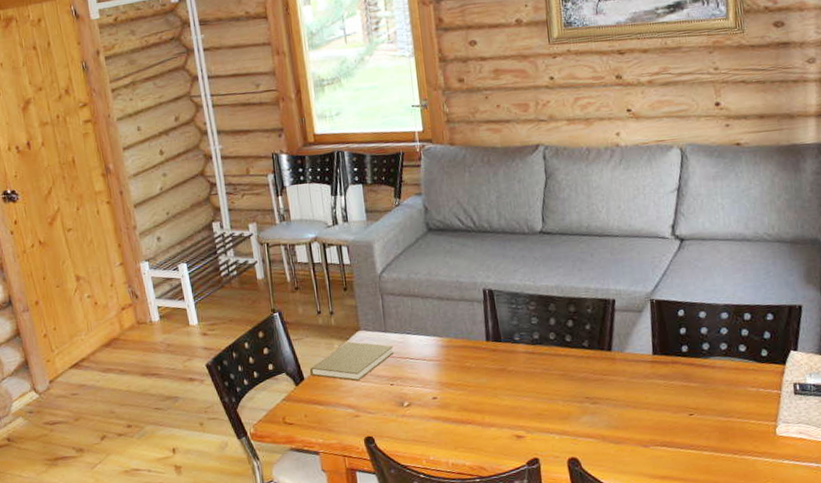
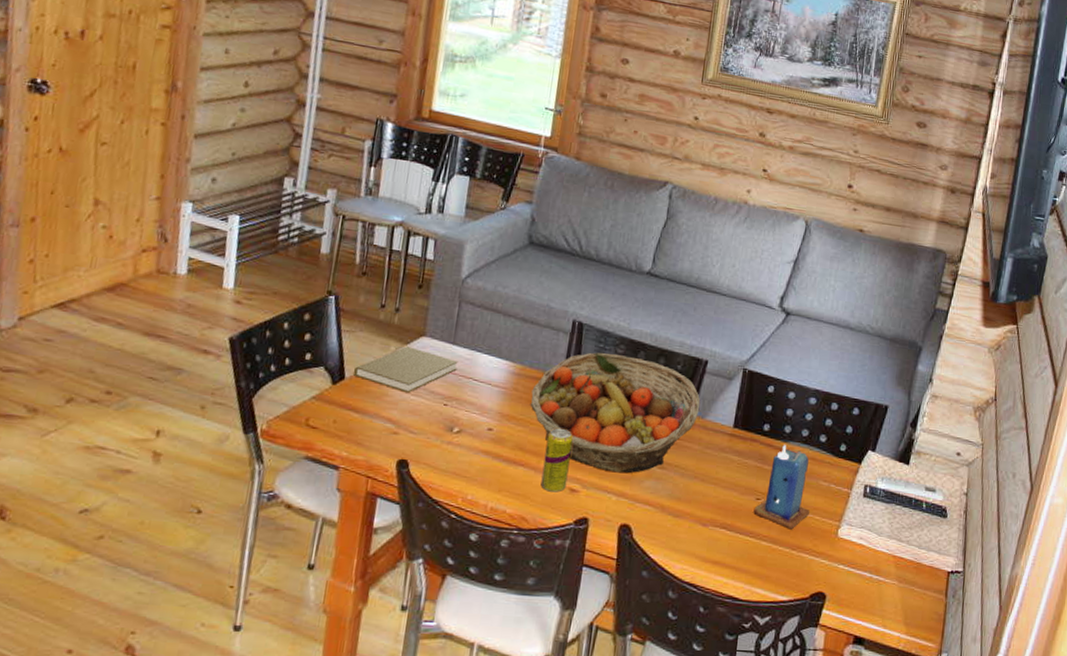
fruit basket: none [462,310,617,415] -> present [530,352,701,474]
beverage can: none [485,385,513,442] -> present [541,428,573,492]
candle: none [689,361,744,437] -> present [753,445,810,530]

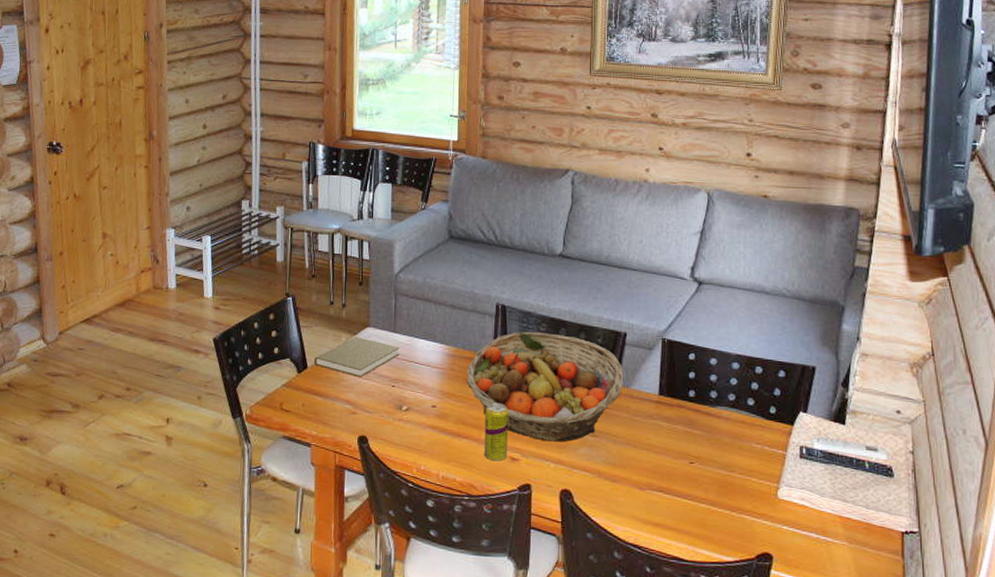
candle: present [753,445,810,530] -> none [688,410,745,492]

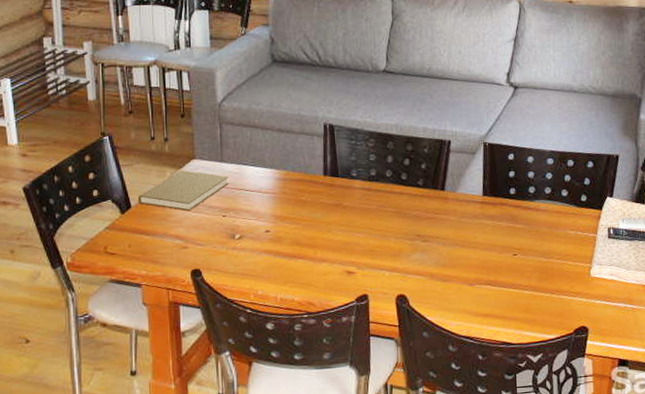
fruit basket: present [466,331,624,442] -> none [298,147,450,252]
beverage can: present [484,402,508,461] -> none [319,220,344,277]

